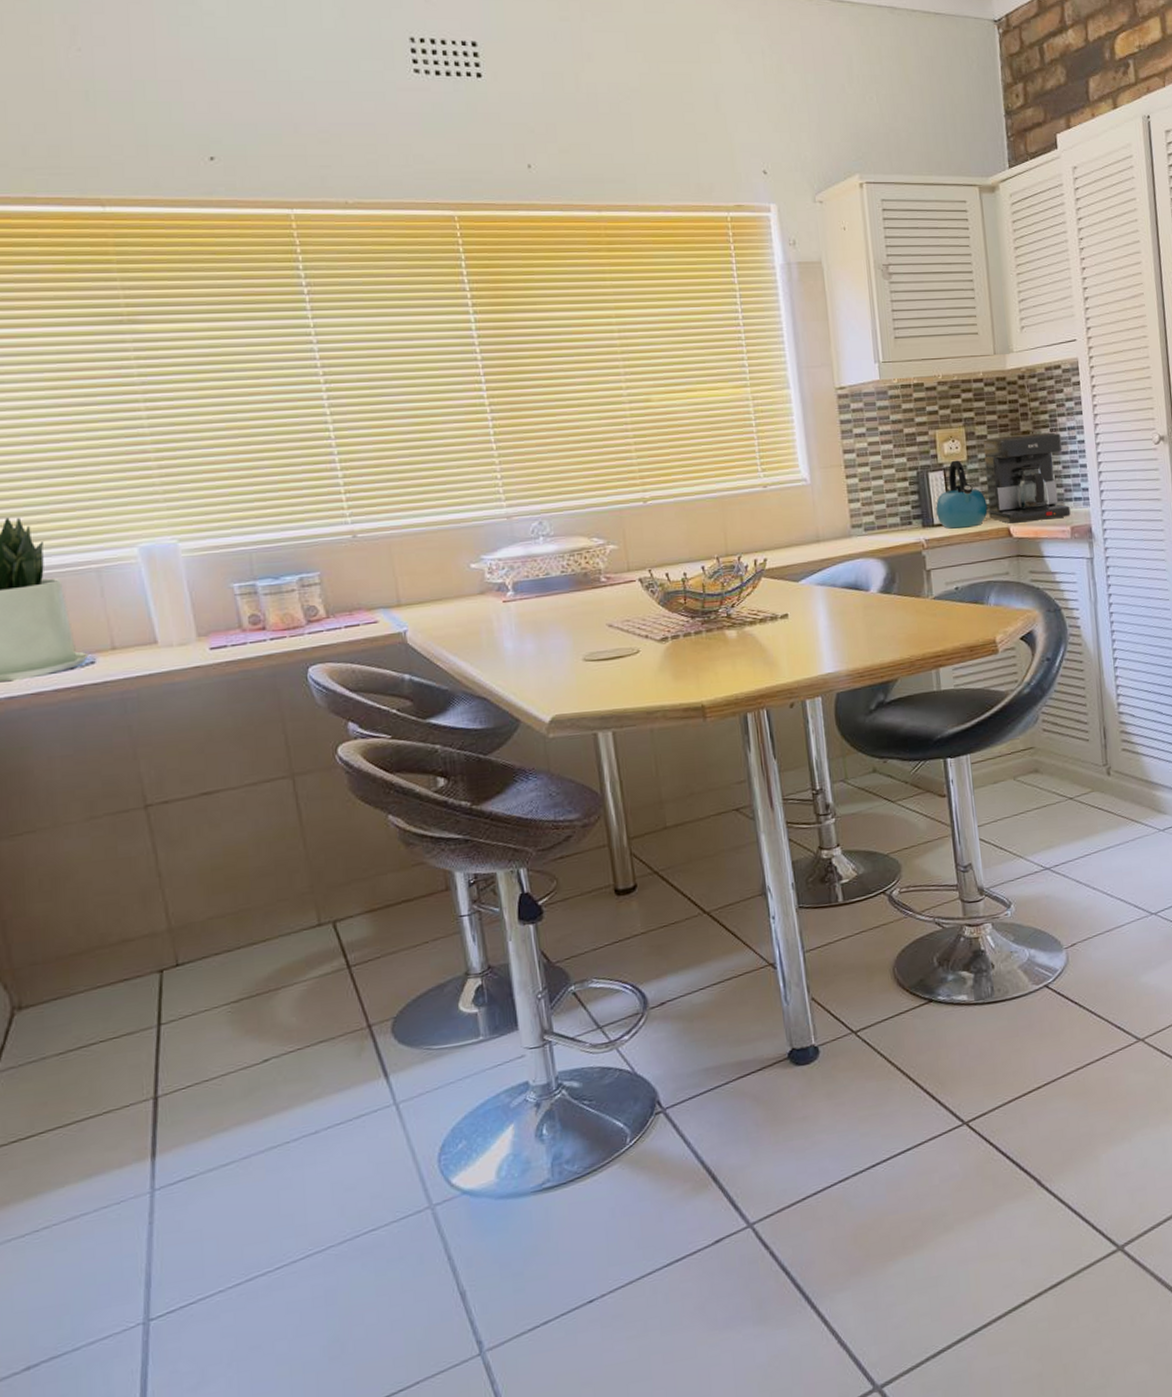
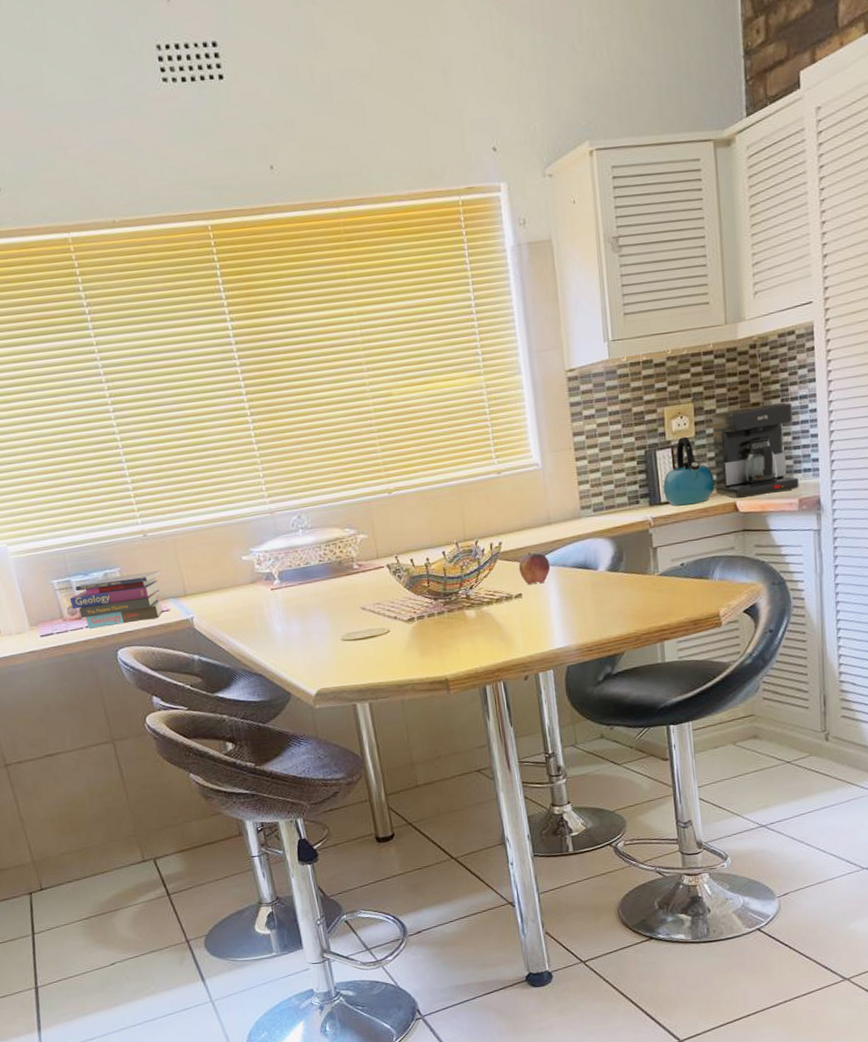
books: none [252,576,372,641] -> present [69,570,164,629]
fruit: none [784,571,819,605] -> present [518,553,551,585]

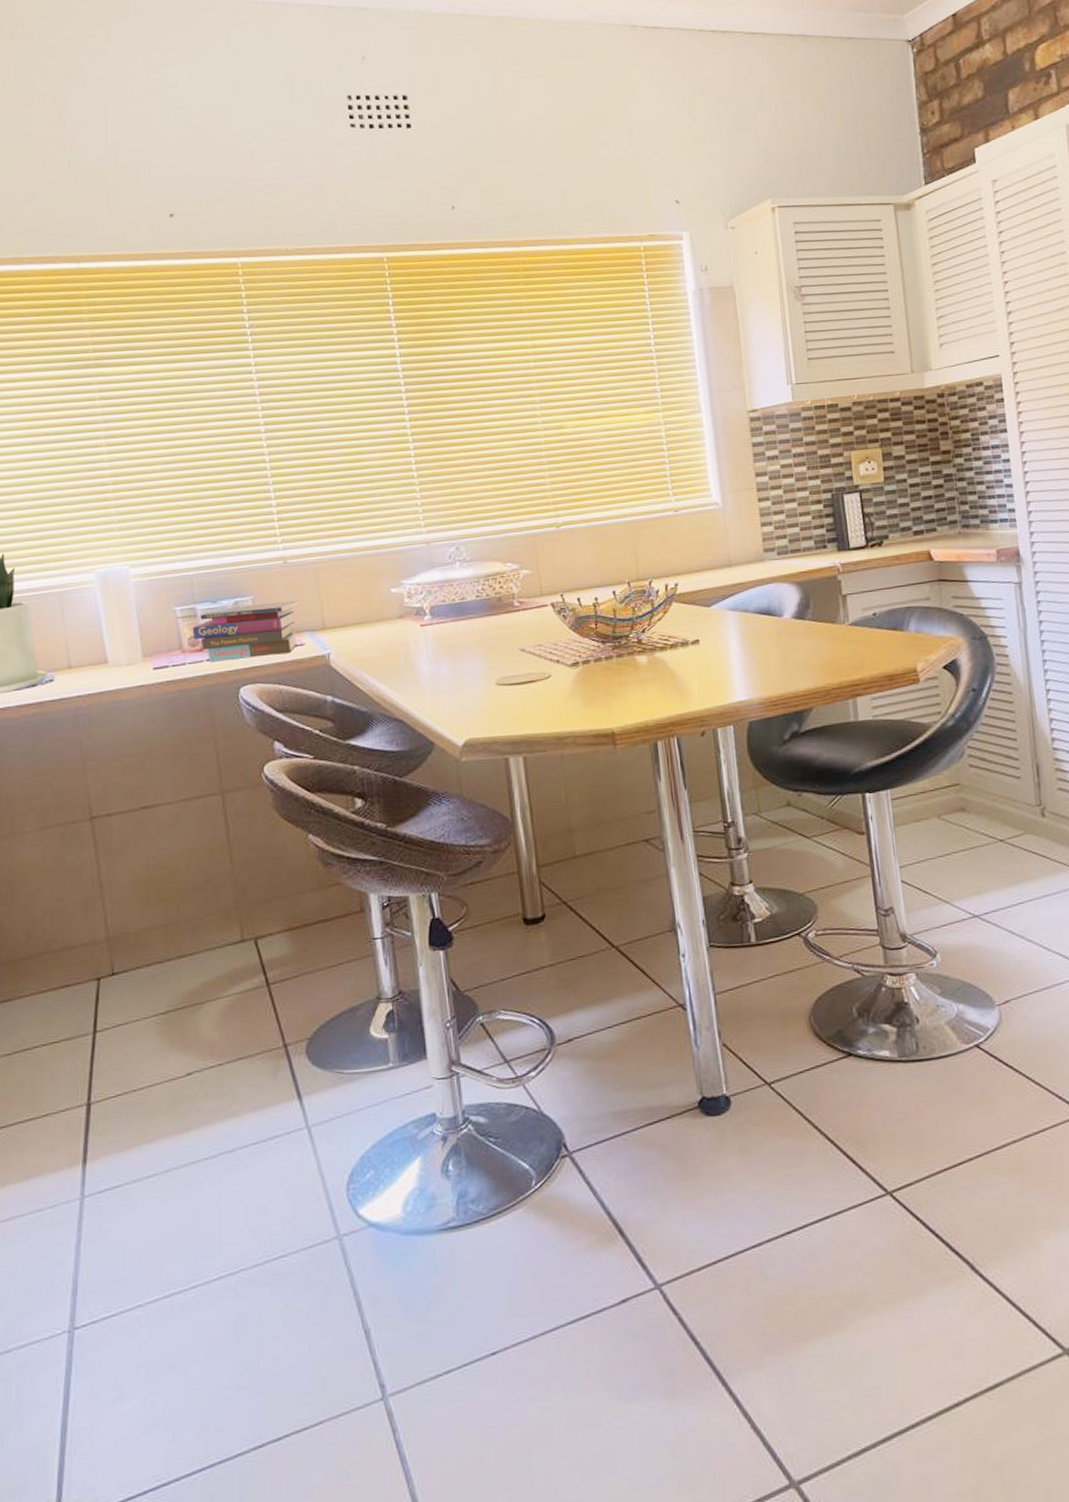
fruit: present [518,553,551,585] -> none [696,596,731,631]
kettle: present [663,436,714,507] -> none [852,481,906,553]
coffee maker: present [711,403,799,499] -> none [901,452,996,547]

